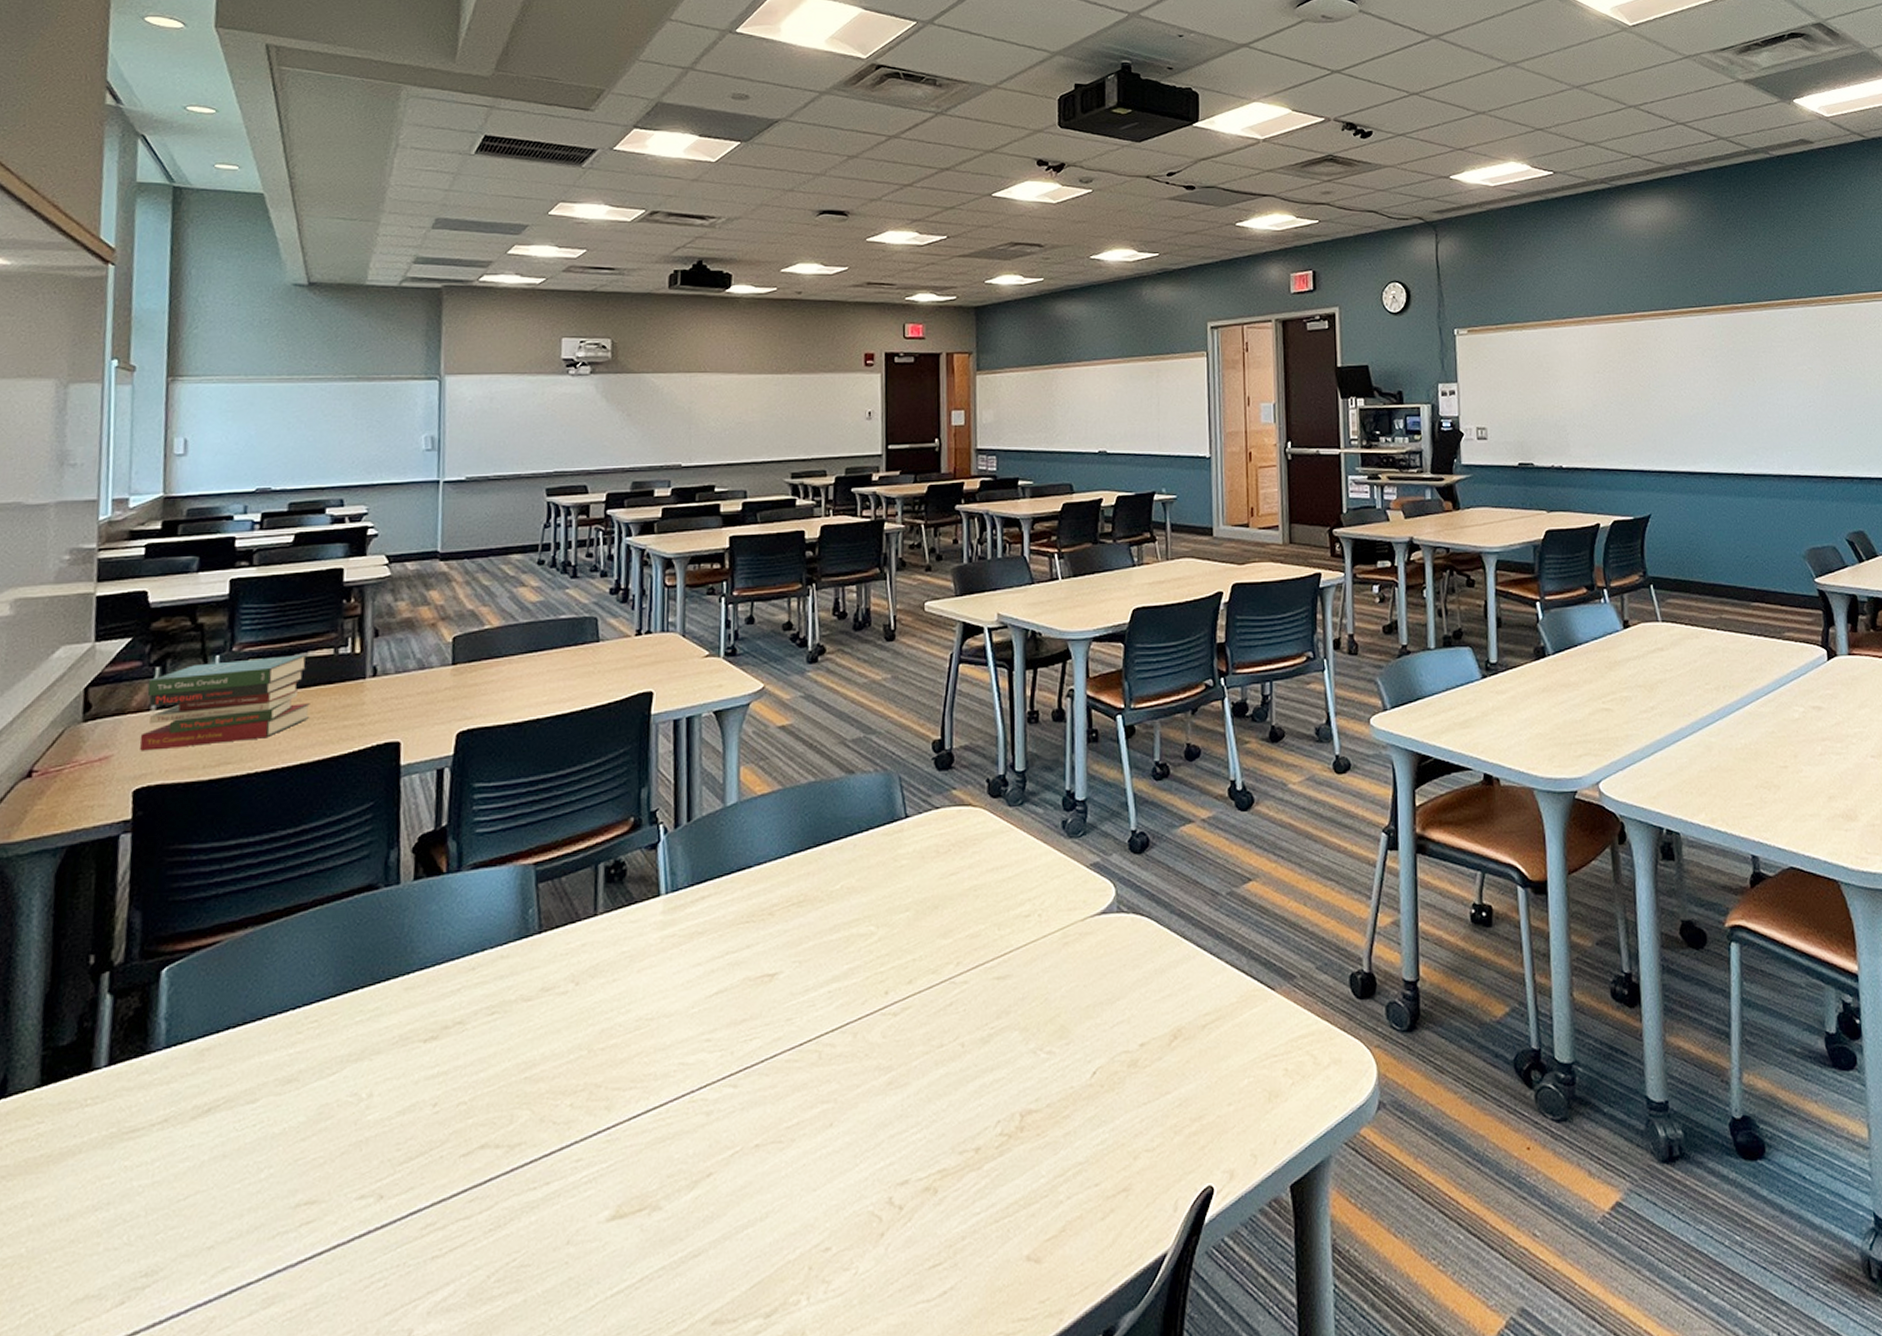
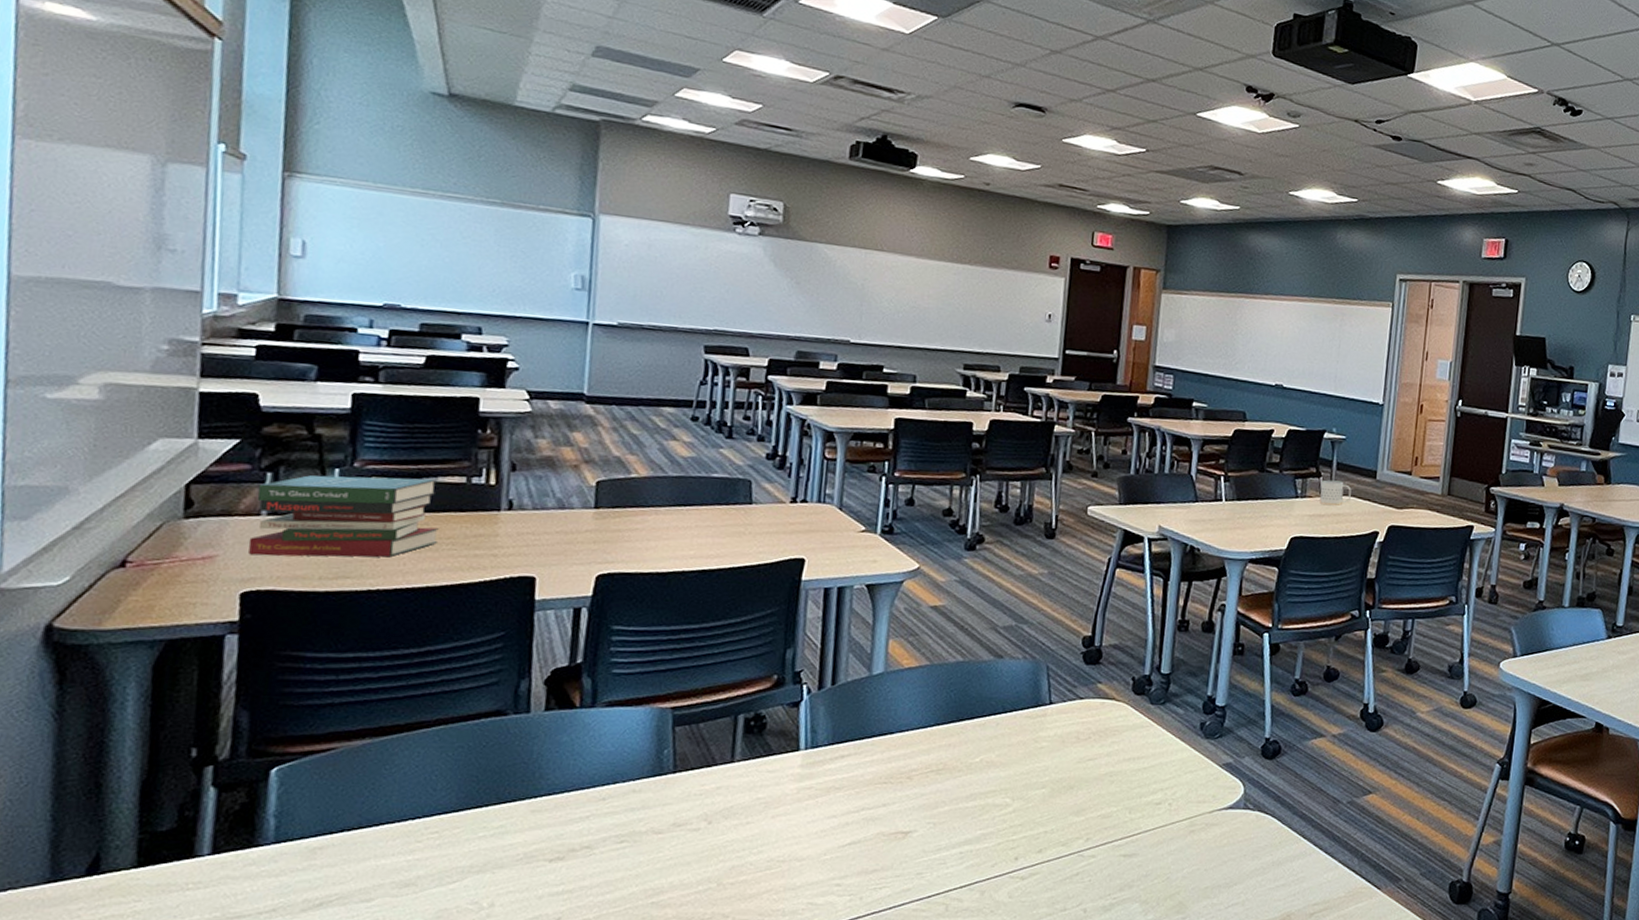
mug: none [1156,543,1189,571] -> present [1320,480,1352,507]

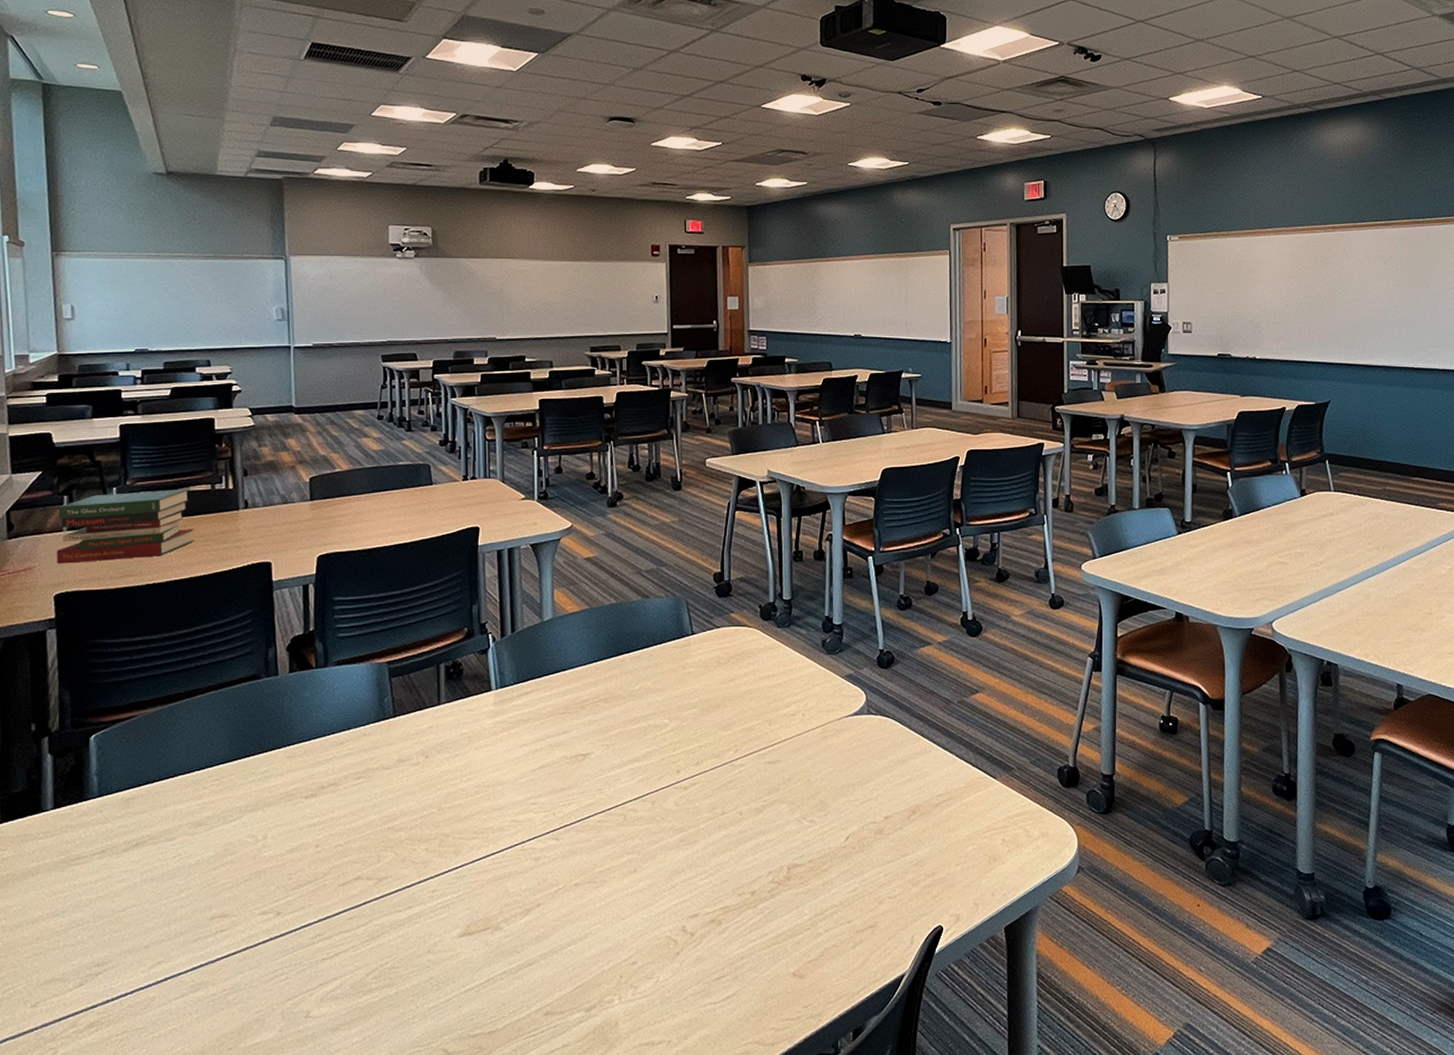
mug: present [1320,480,1352,507] -> none [903,415,931,438]

